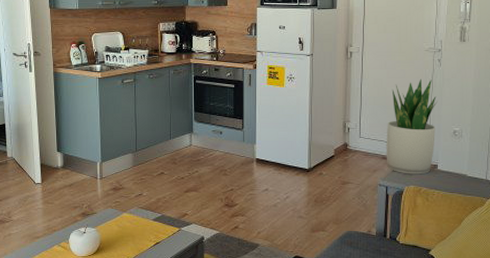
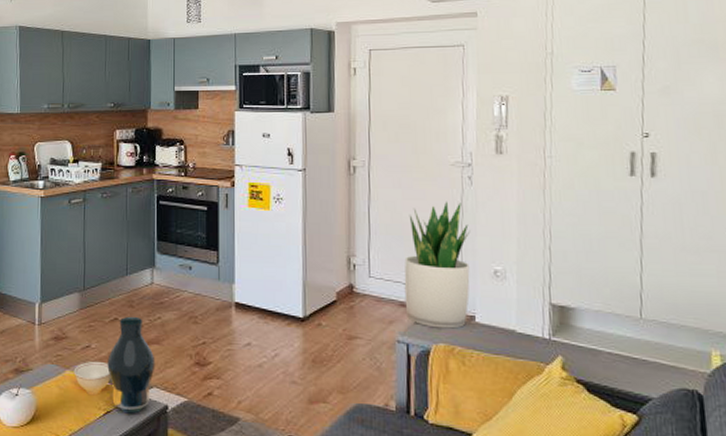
bowl: none [129,205,159,231] -> present [73,361,111,396]
vase: none [156,171,194,244] -> present [107,316,155,414]

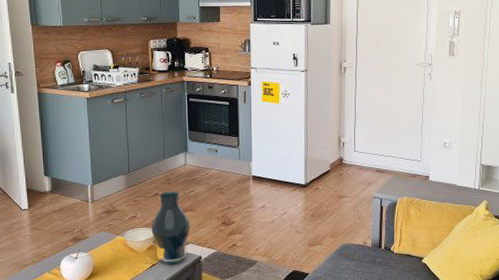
planter: present [404,201,471,329] -> none [380,92,429,186]

